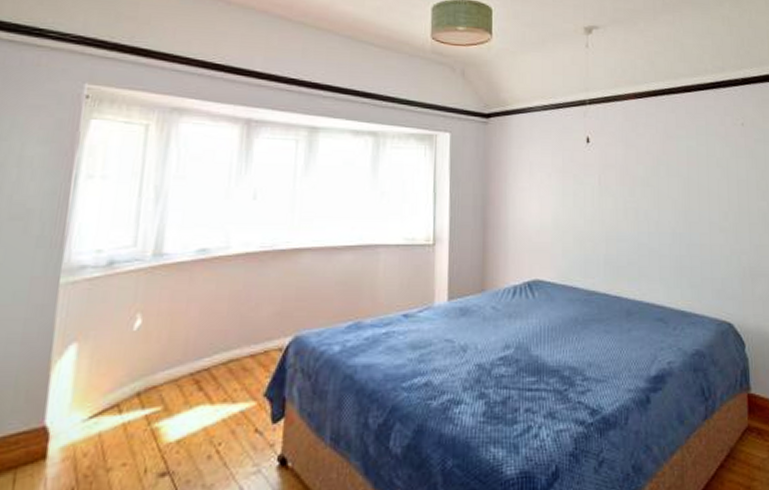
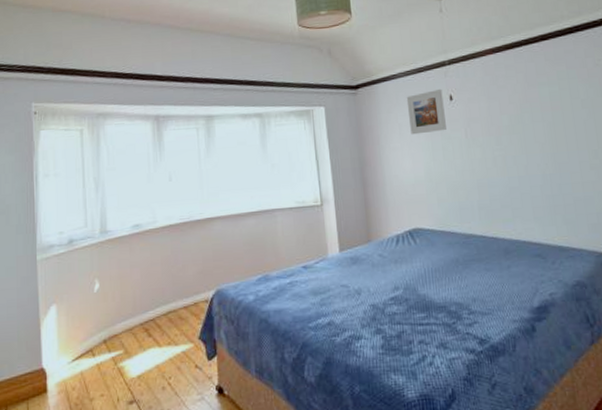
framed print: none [541,128,580,176] -> present [406,88,446,135]

